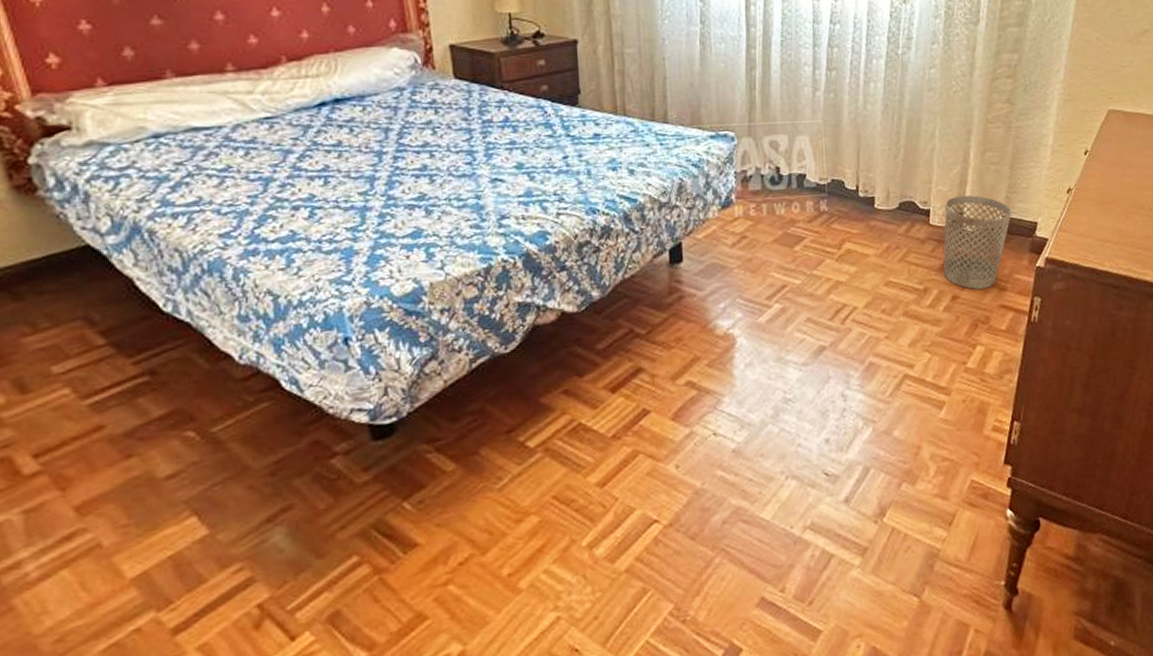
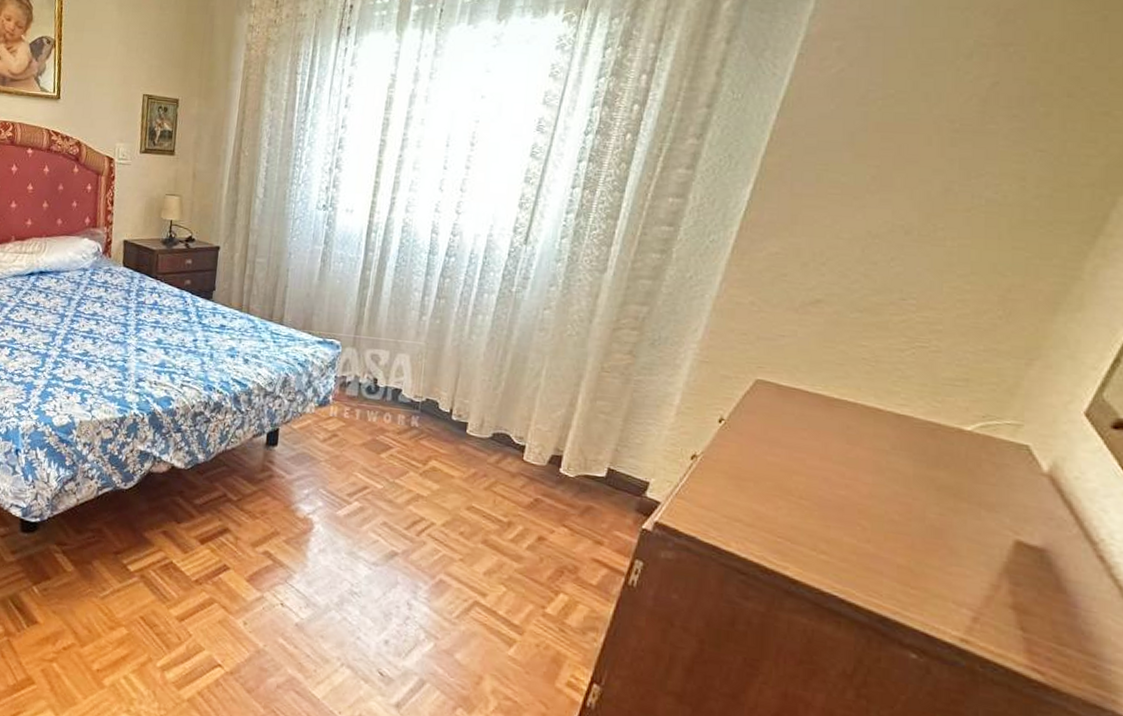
wastebasket: present [944,195,1012,290] -> none [533,438,620,538]

